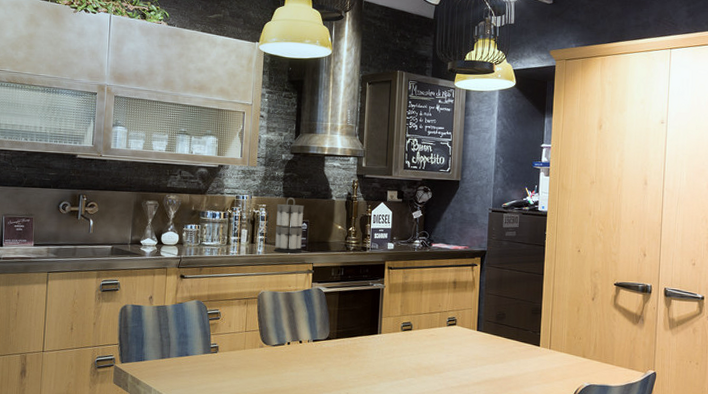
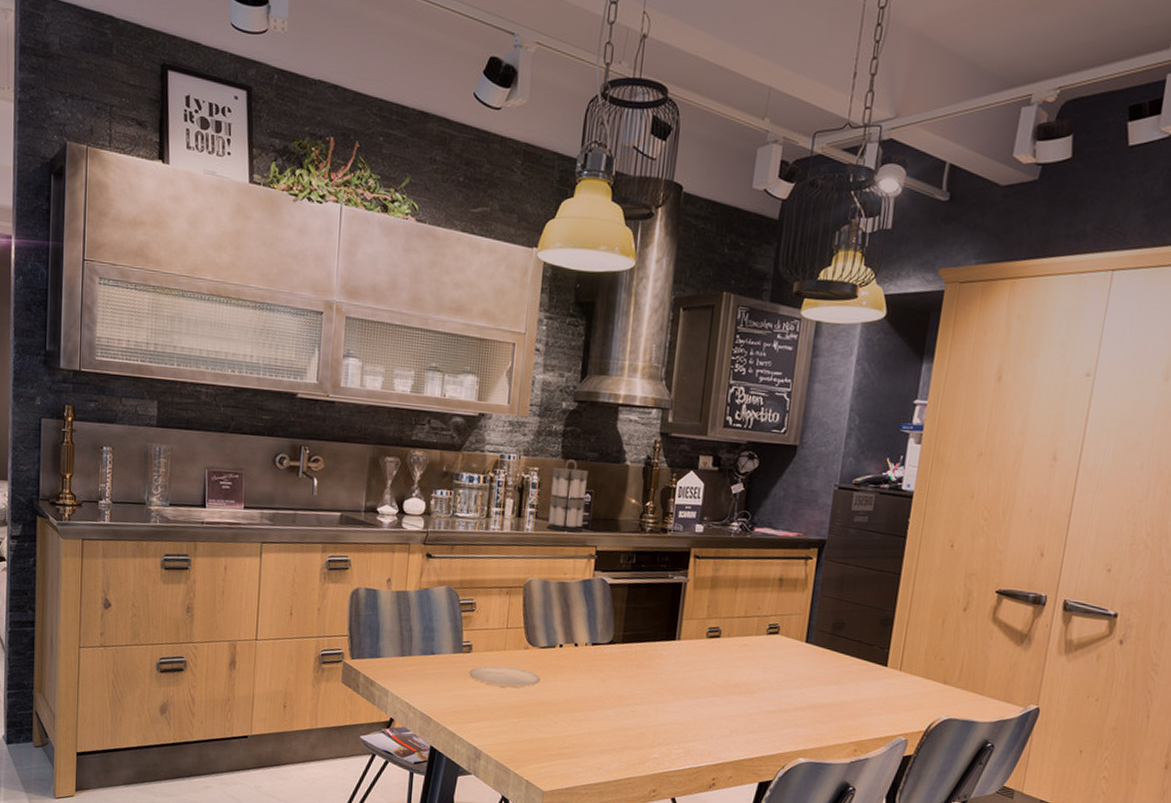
plate: none [216,362,274,380] -> present [468,665,541,688]

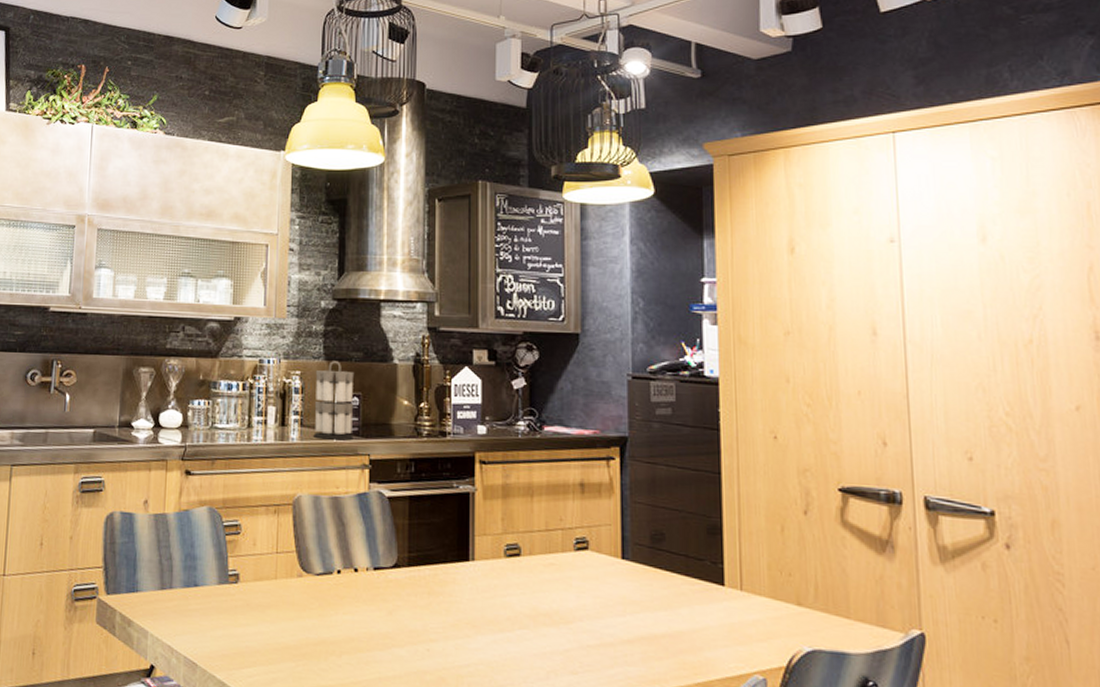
plate: present [468,665,541,688] -> none [236,597,318,625]

